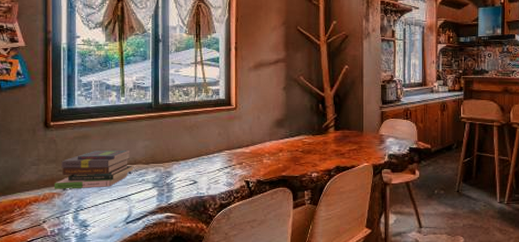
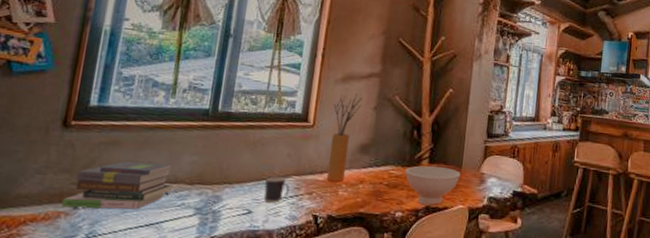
mug: none [204,153,224,174] -> present [263,177,290,203]
vase: none [249,78,273,154] -> present [326,93,362,184]
bowl: none [316,133,363,166] -> present [405,165,461,207]

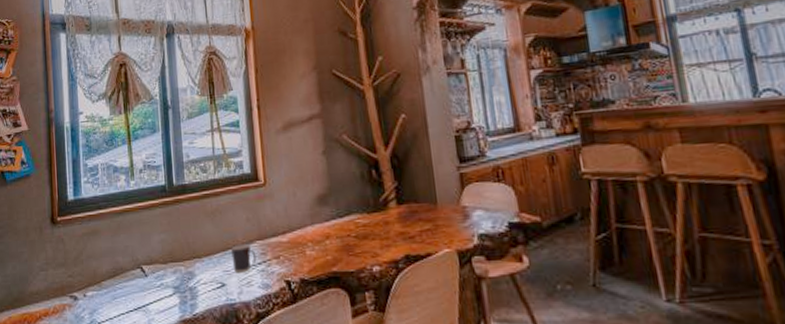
books: present [61,162,173,210] -> none [64,246,150,300]
vase: present [326,93,362,184] -> none [280,141,309,243]
bowl: present [405,165,461,207] -> none [372,206,439,255]

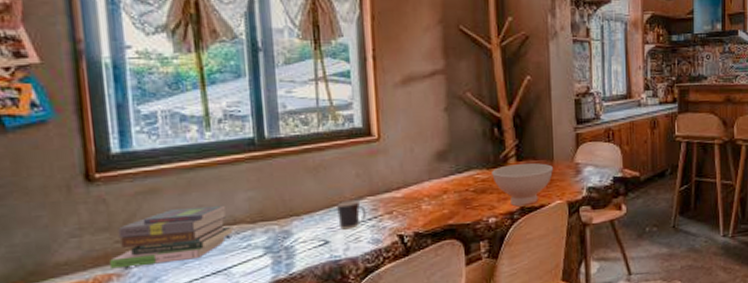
books: none [64,246,150,300] -> present [108,205,234,269]
bowl: none [372,206,439,255] -> present [492,163,554,207]

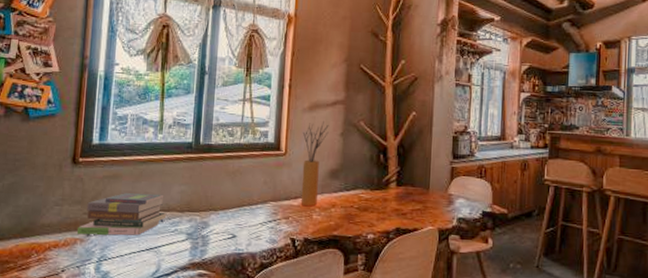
mug: present [337,200,367,230] -> none [245,203,268,228]
vase: none [397,96,429,199] -> present [300,121,329,208]
bowl: present [492,163,554,207] -> none [374,188,429,228]

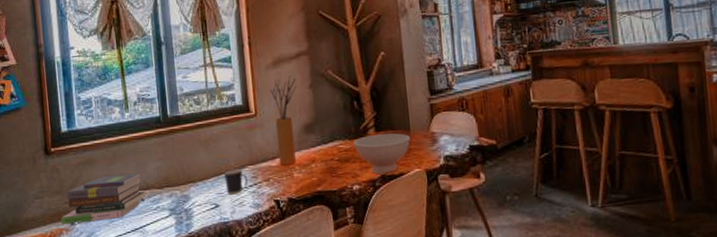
mug: none [245,203,268,228] -> present [224,169,248,195]
bowl: none [374,188,429,228] -> present [353,133,411,175]

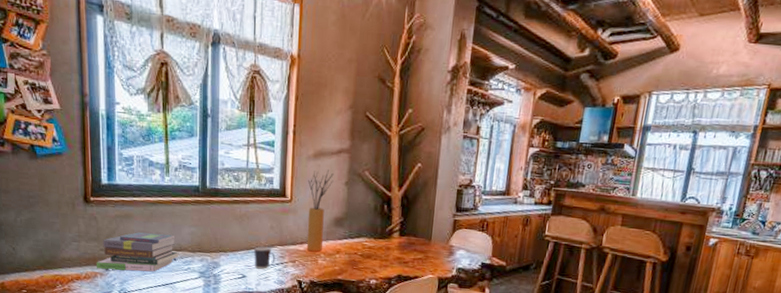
bowl: present [353,133,411,175] -> none [377,238,431,276]

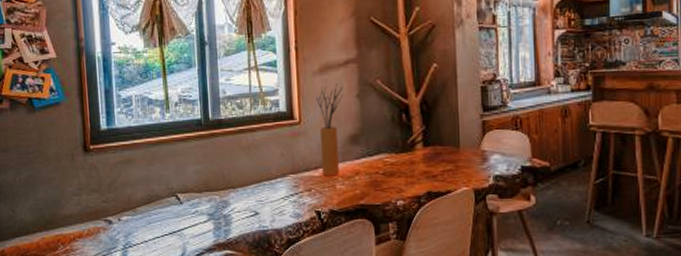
books: present [96,232,179,272] -> none [98,175,185,223]
mug: present [254,246,276,269] -> none [265,177,289,203]

